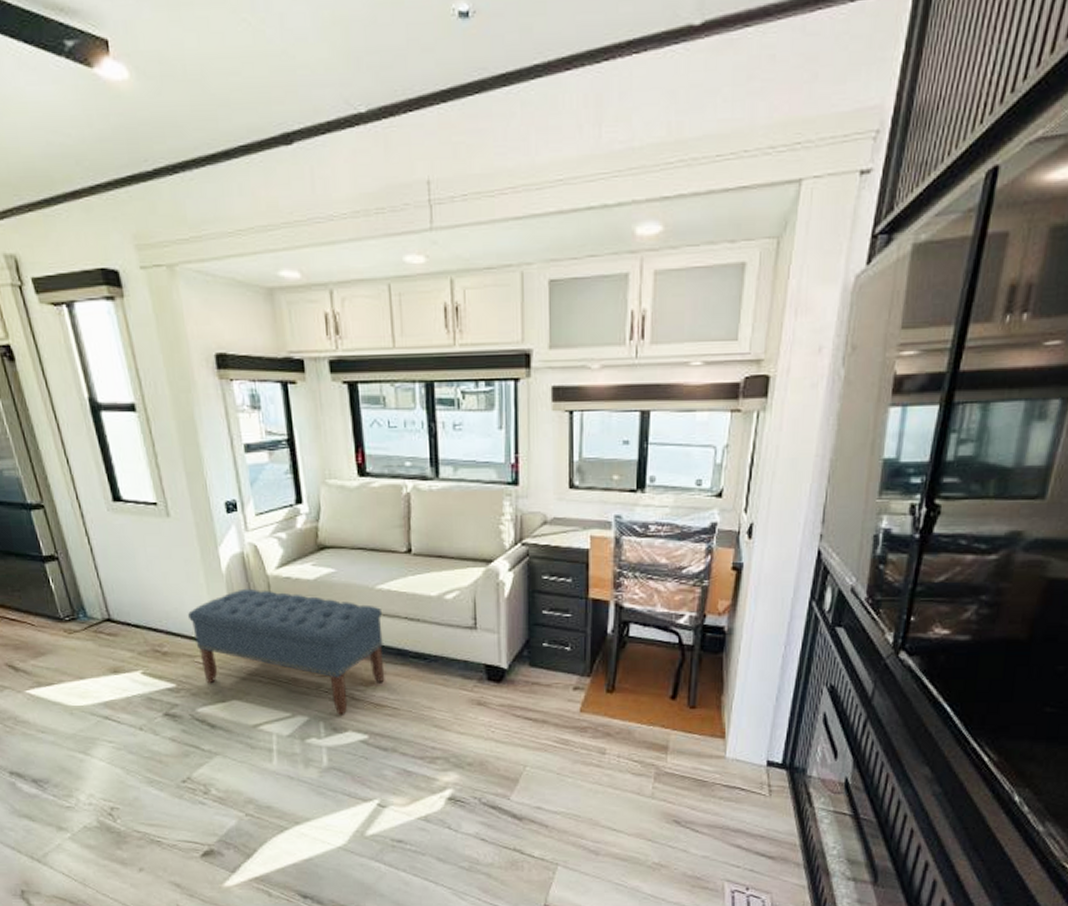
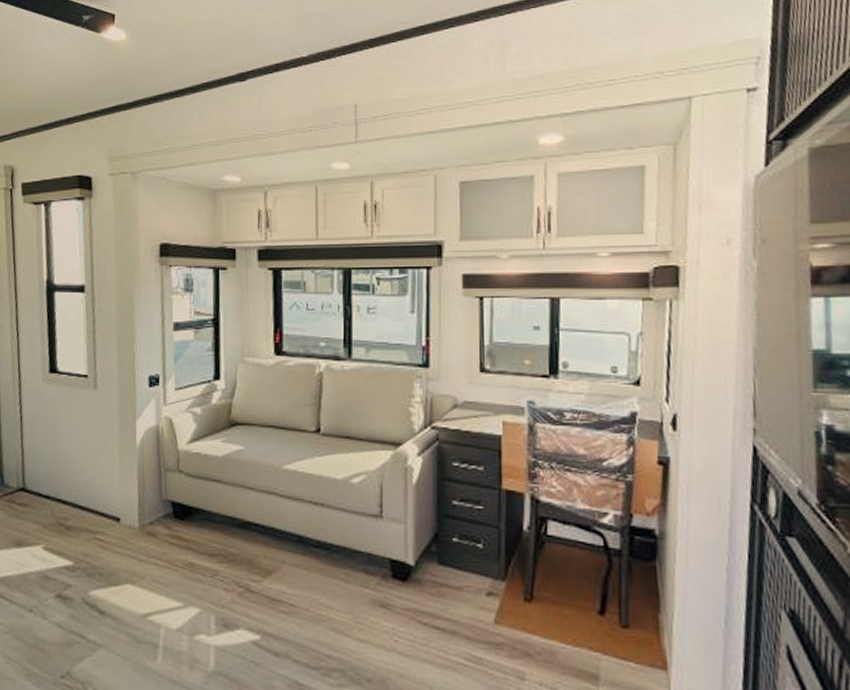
bench: present [188,588,385,715] -> none [97,463,287,609]

